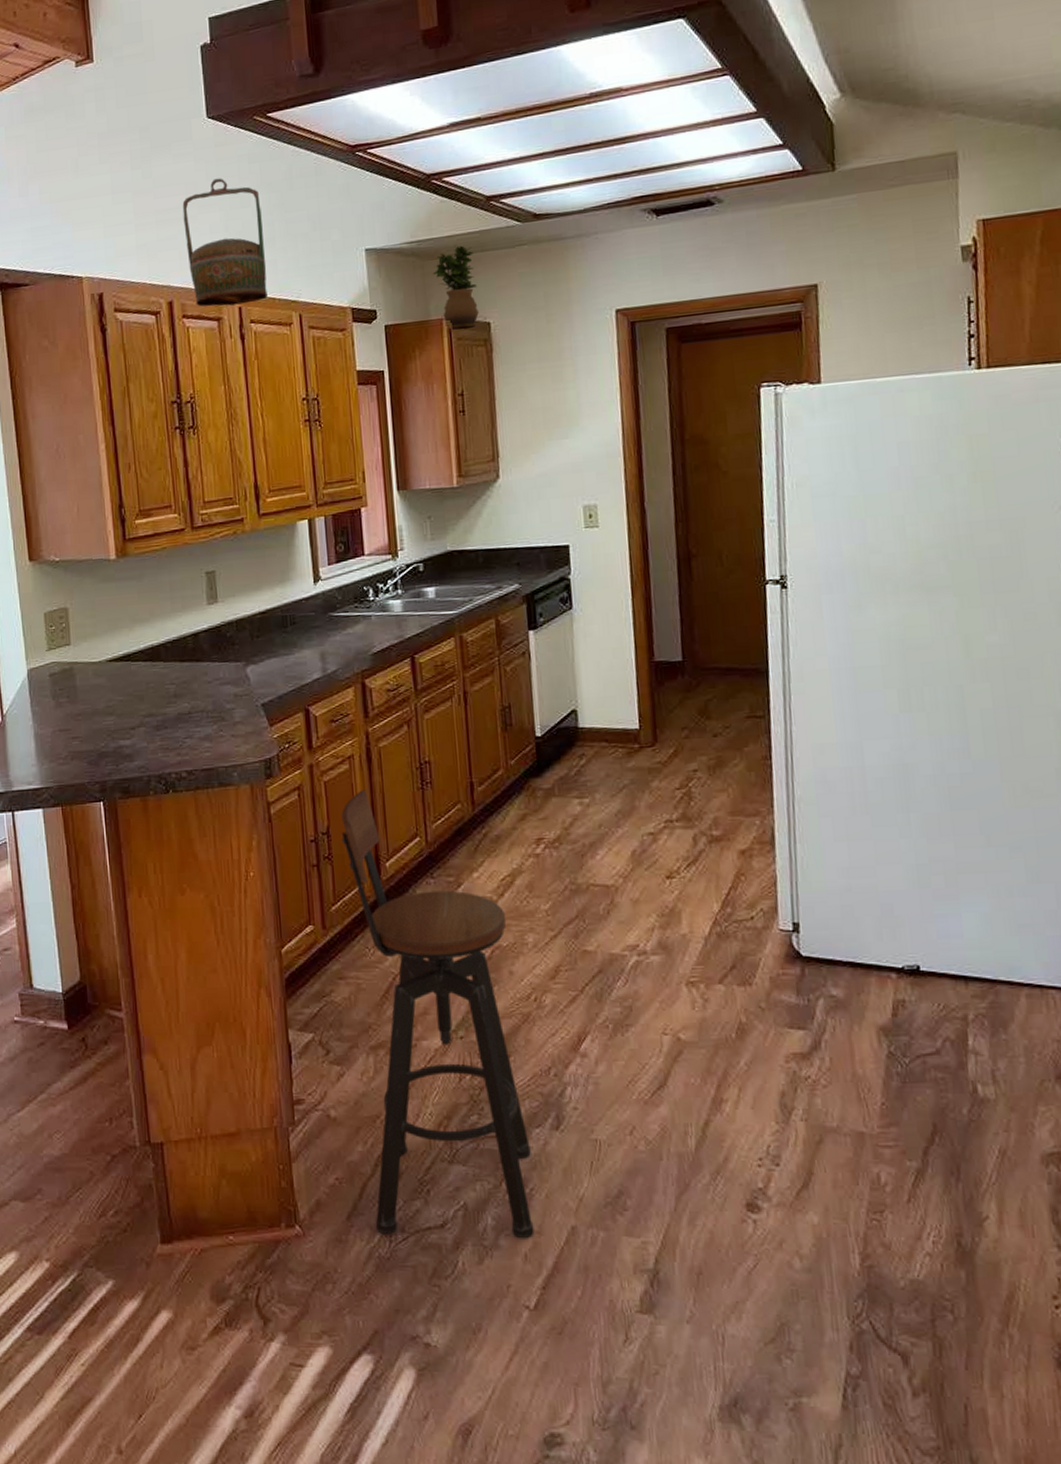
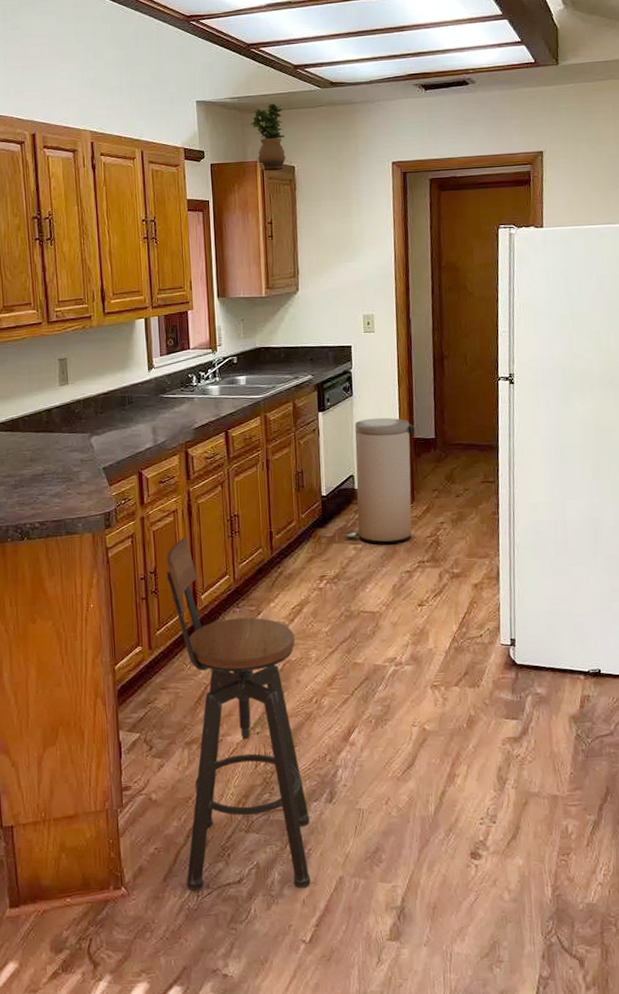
decorative basket: present [182,178,268,307] -> none [45,34,115,141]
pedal bin: none [567,635,656,800] -> present [345,417,415,545]

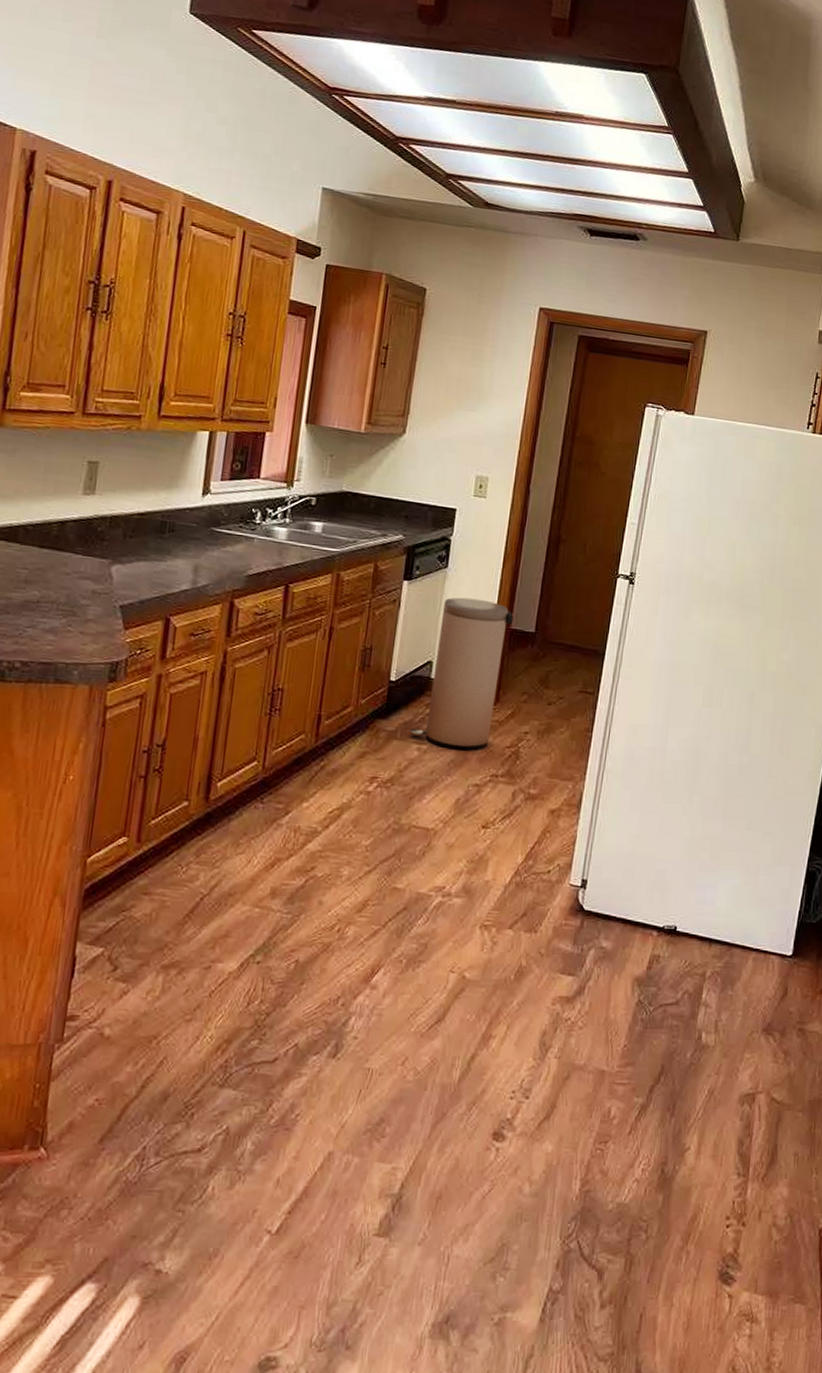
bar stool: present [166,537,311,891] -> none [129,707,326,1163]
potted plant: present [250,102,286,171] -> none [383,208,424,290]

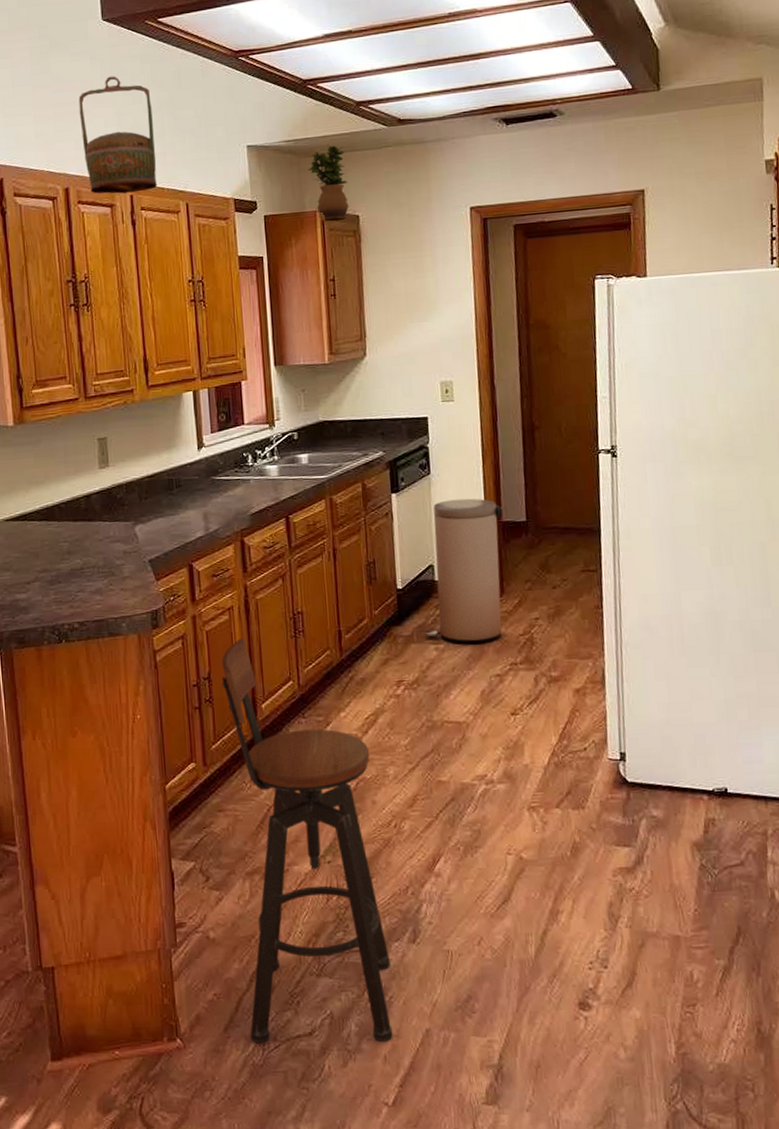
bar stool: none [129,707,326,1163] -> present [221,638,393,1043]
decorative basket: none [137,74,228,207] -> present [78,76,157,195]
potted plant: none [383,208,424,290] -> present [308,144,349,222]

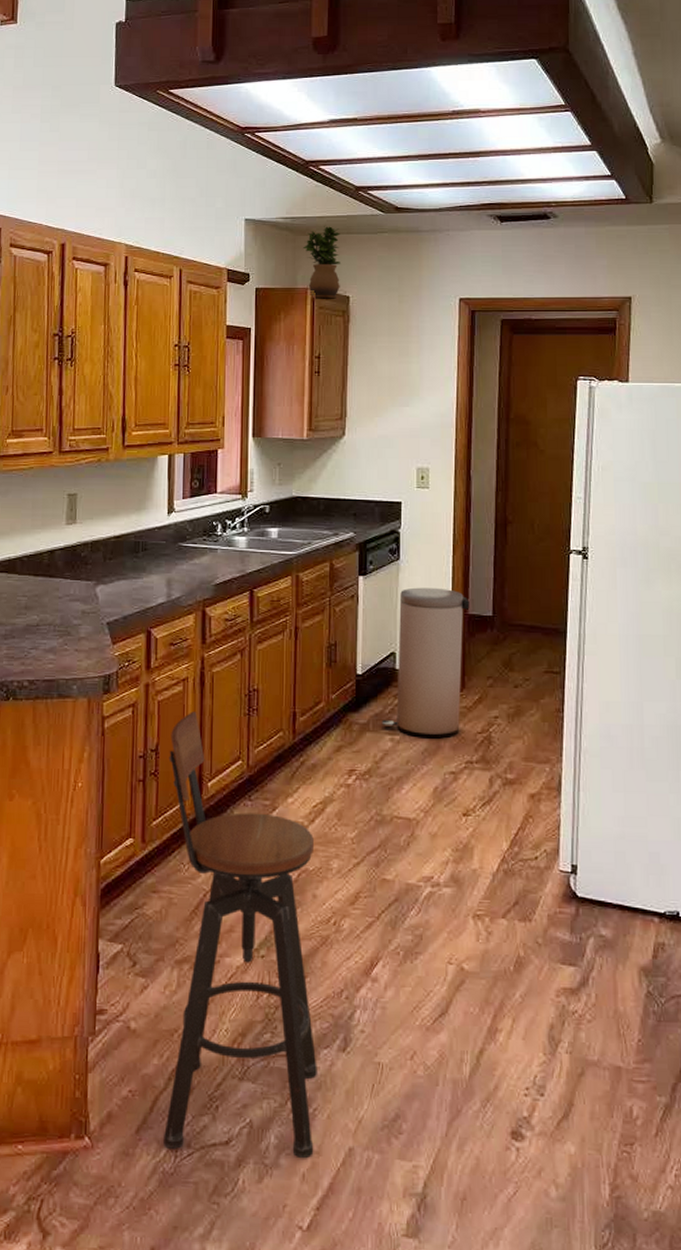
decorative basket: present [78,76,157,195] -> none [83,140,155,254]

